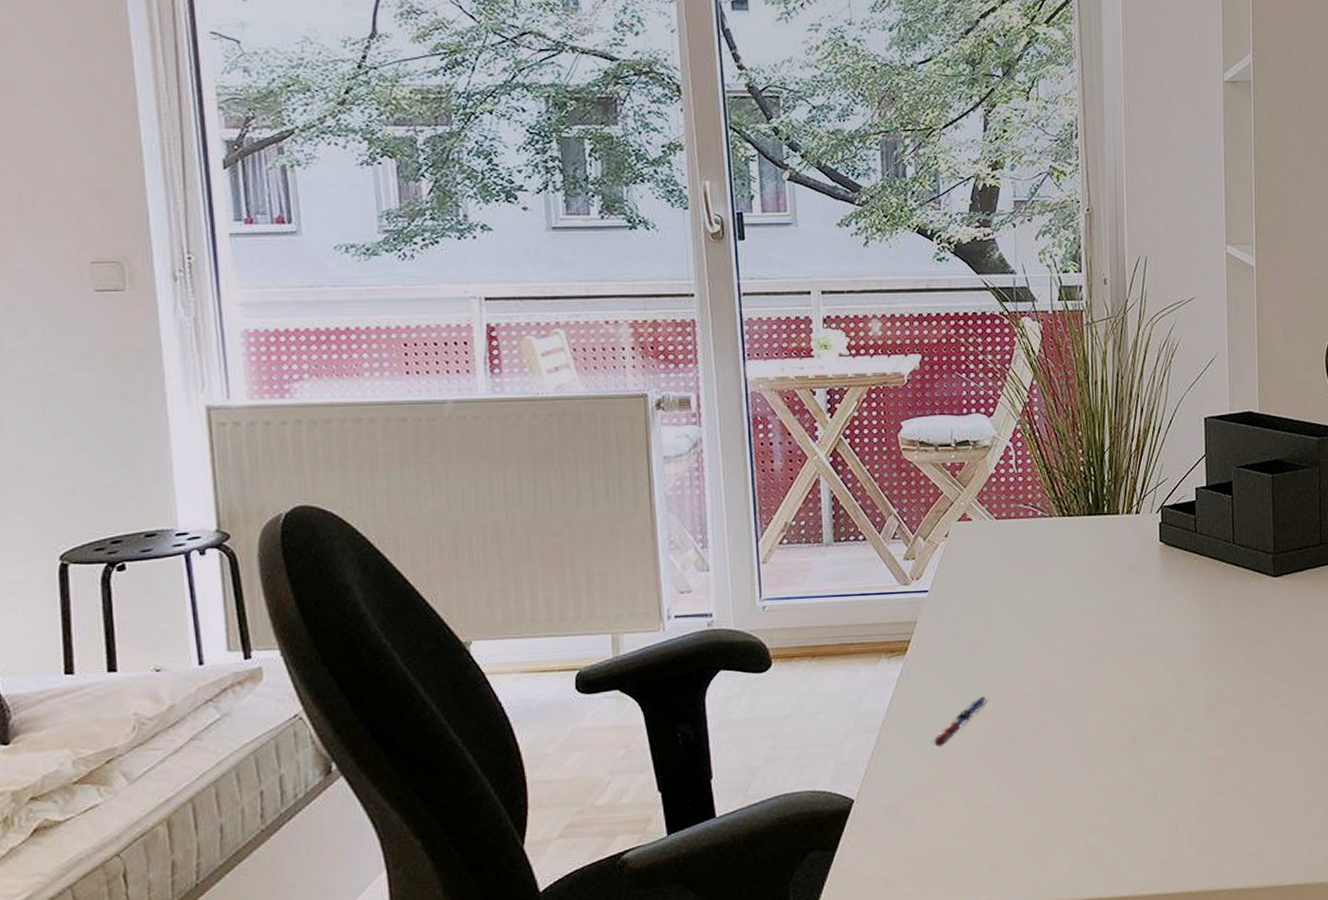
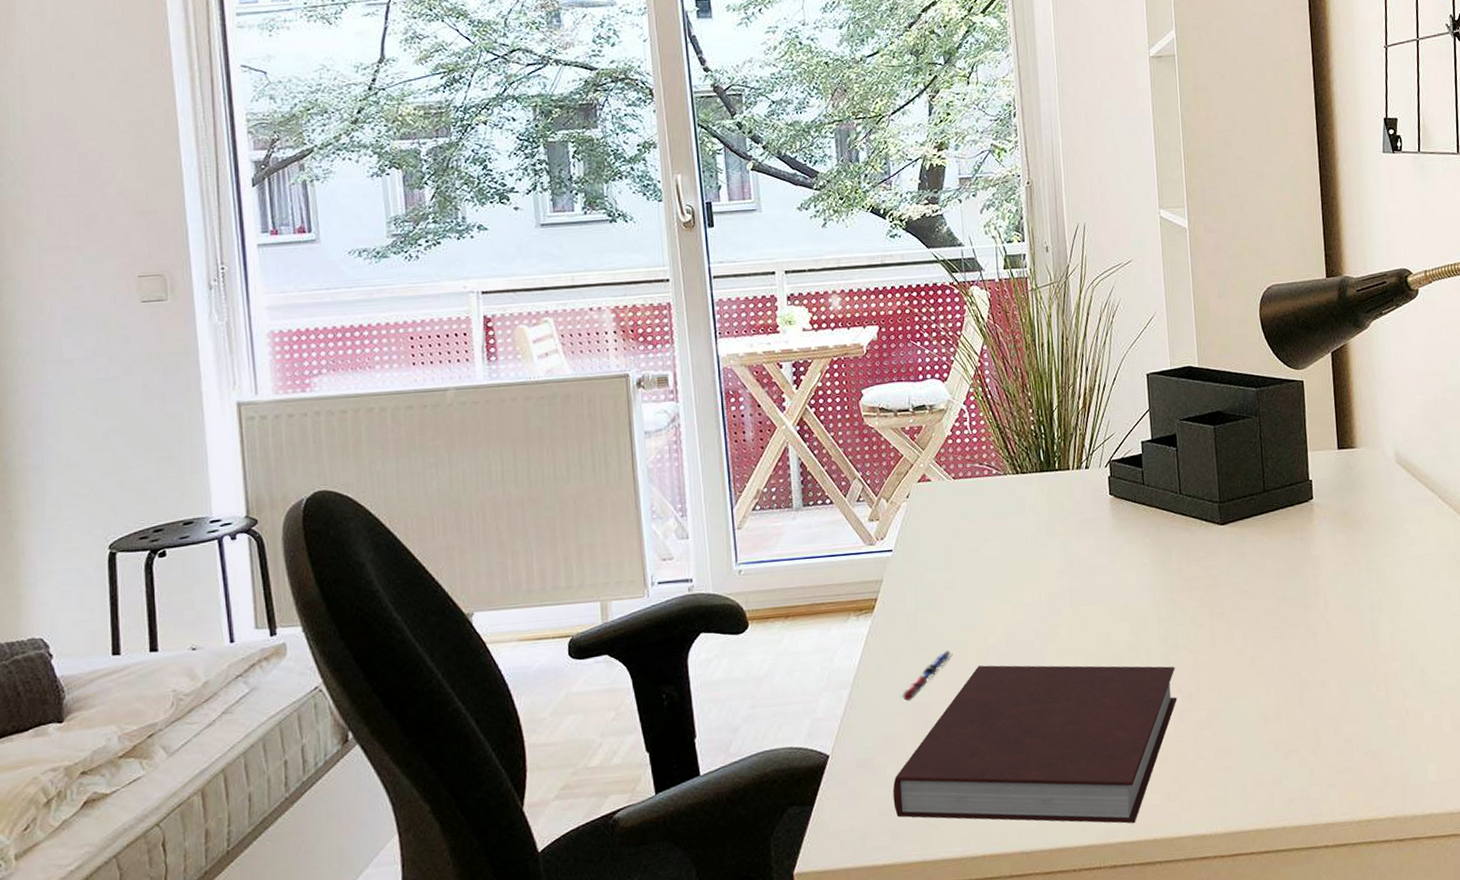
notebook: none [920,712,1220,876] -> present [892,665,1177,824]

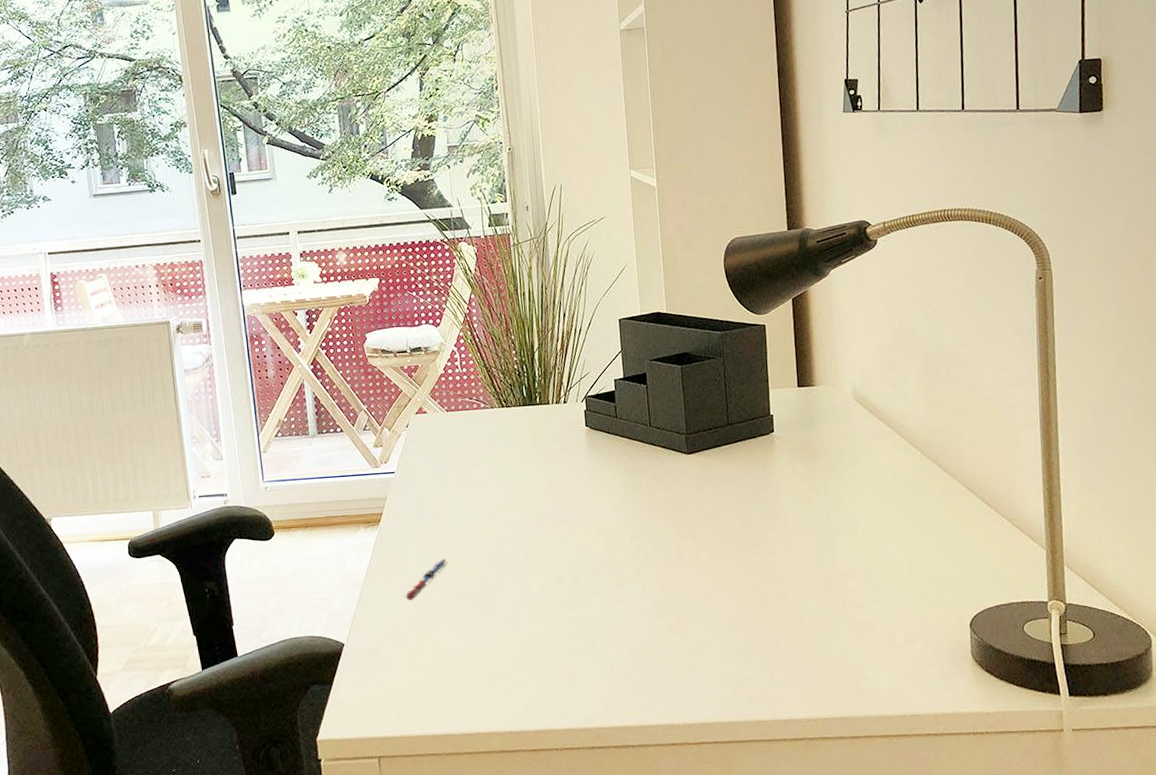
notebook: present [892,665,1177,824] -> none [398,572,648,712]

